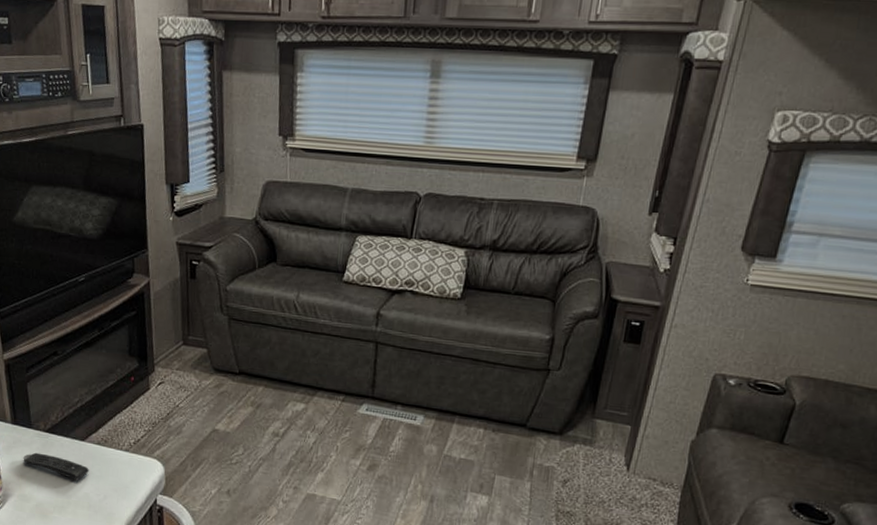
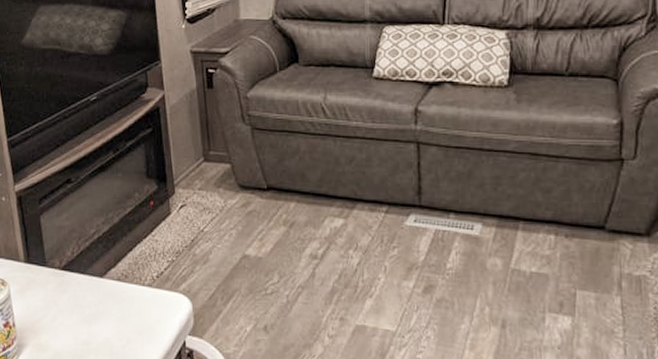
remote control: present [23,452,89,482] -> none [38,294,109,325]

